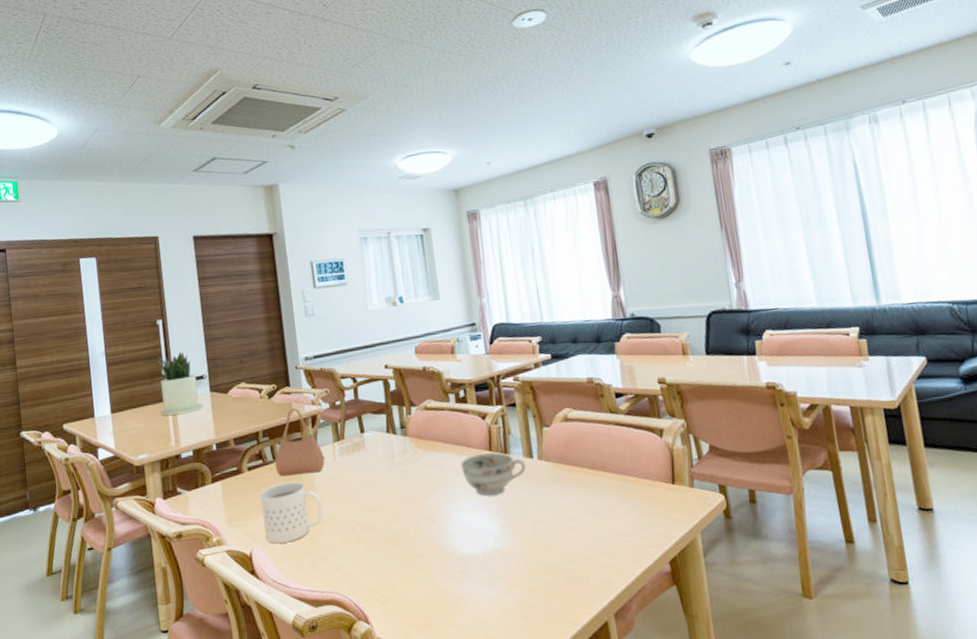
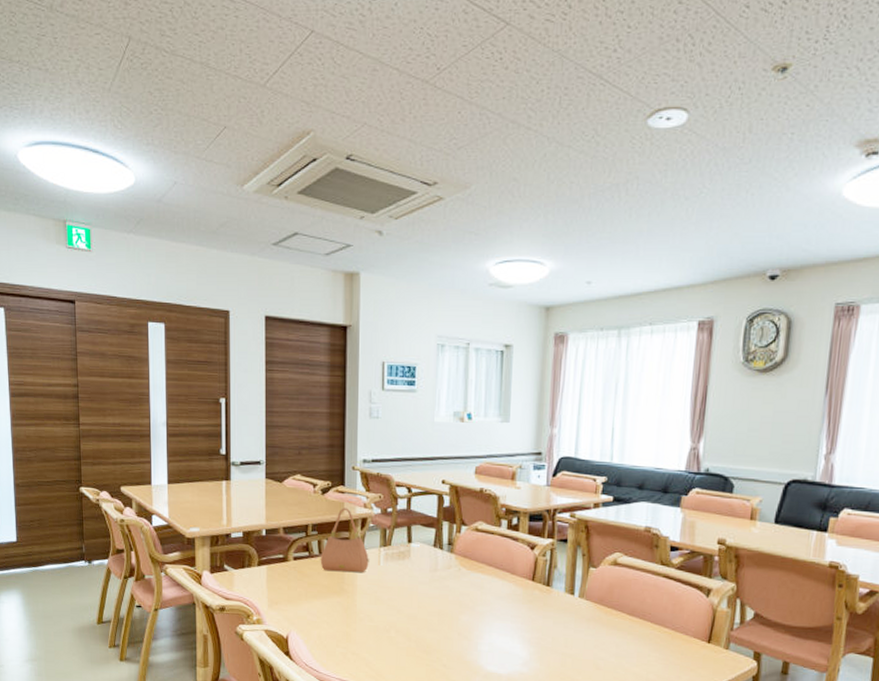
planter: present [157,351,204,417] -> none [215,433,258,496]
mug: present [260,481,324,544] -> none [302,577,361,633]
teacup: present [461,452,526,496] -> none [501,582,565,623]

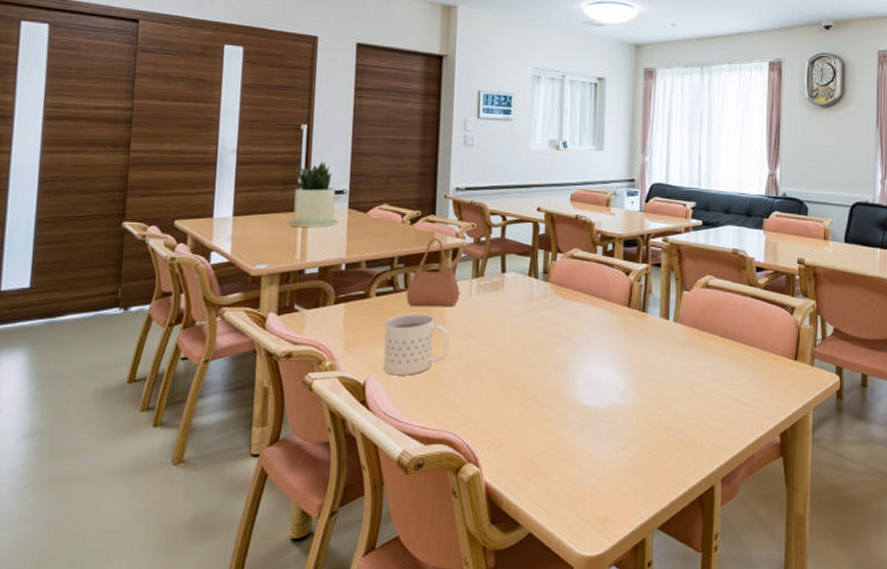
planter: none [215,433,258,496] -> present [289,161,339,228]
mug: none [302,577,361,633] -> present [383,314,450,376]

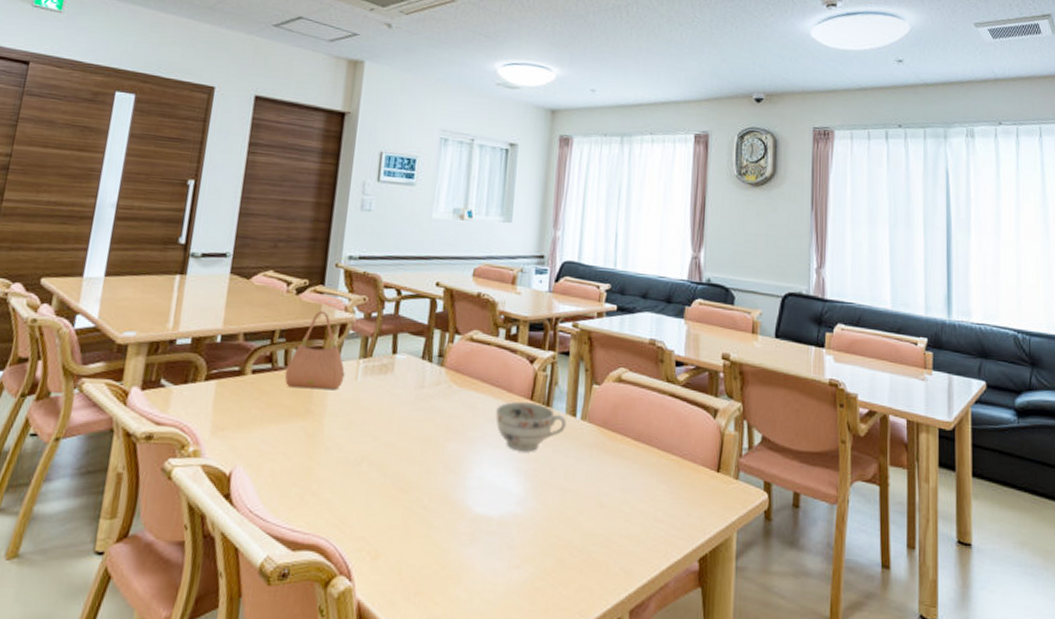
planter: present [289,161,339,228] -> none [164,220,219,294]
mug: present [383,314,450,376] -> none [253,395,330,468]
teacup: none [597,309,660,351] -> present [495,402,566,451]

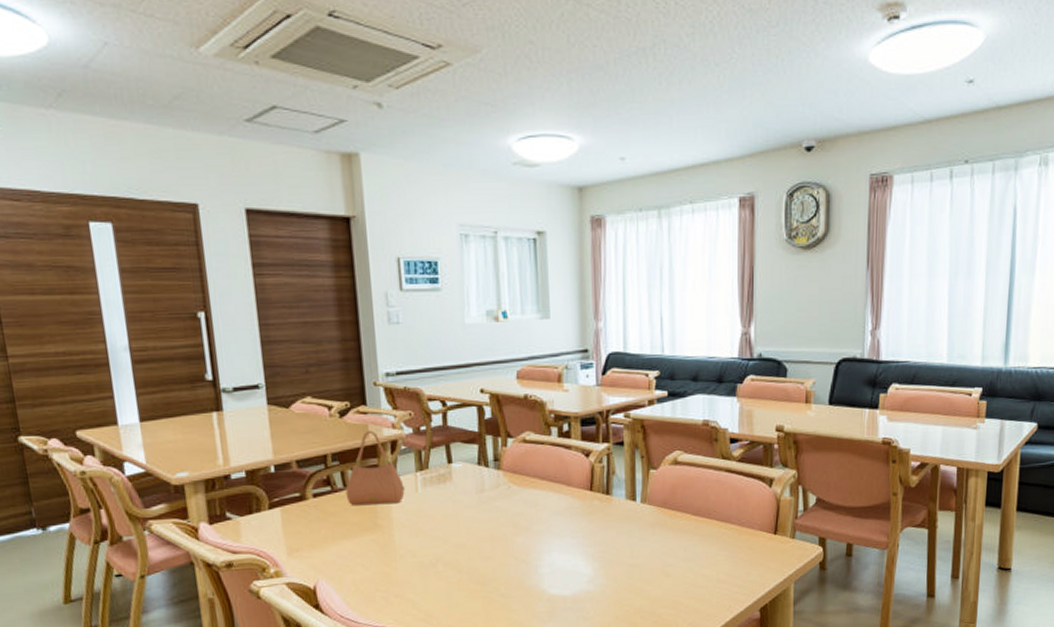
teacup: present [495,402,566,451] -> none [558,493,627,537]

